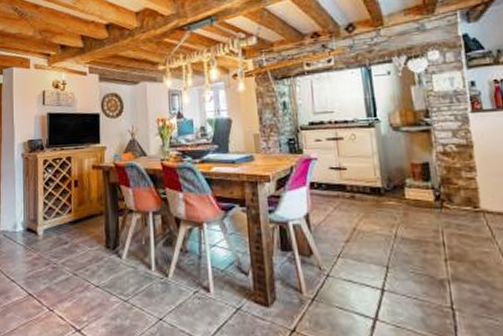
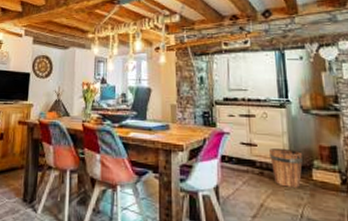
bucket: none [360,170,395,209] -> present [269,149,303,188]

